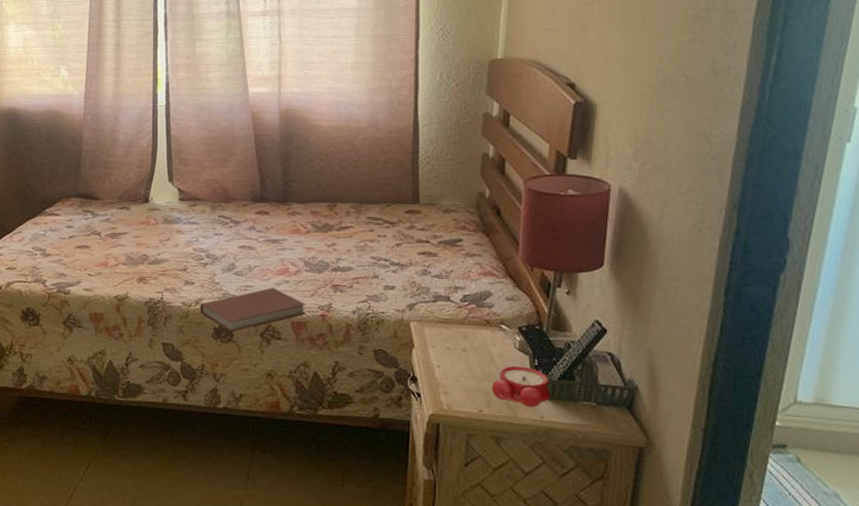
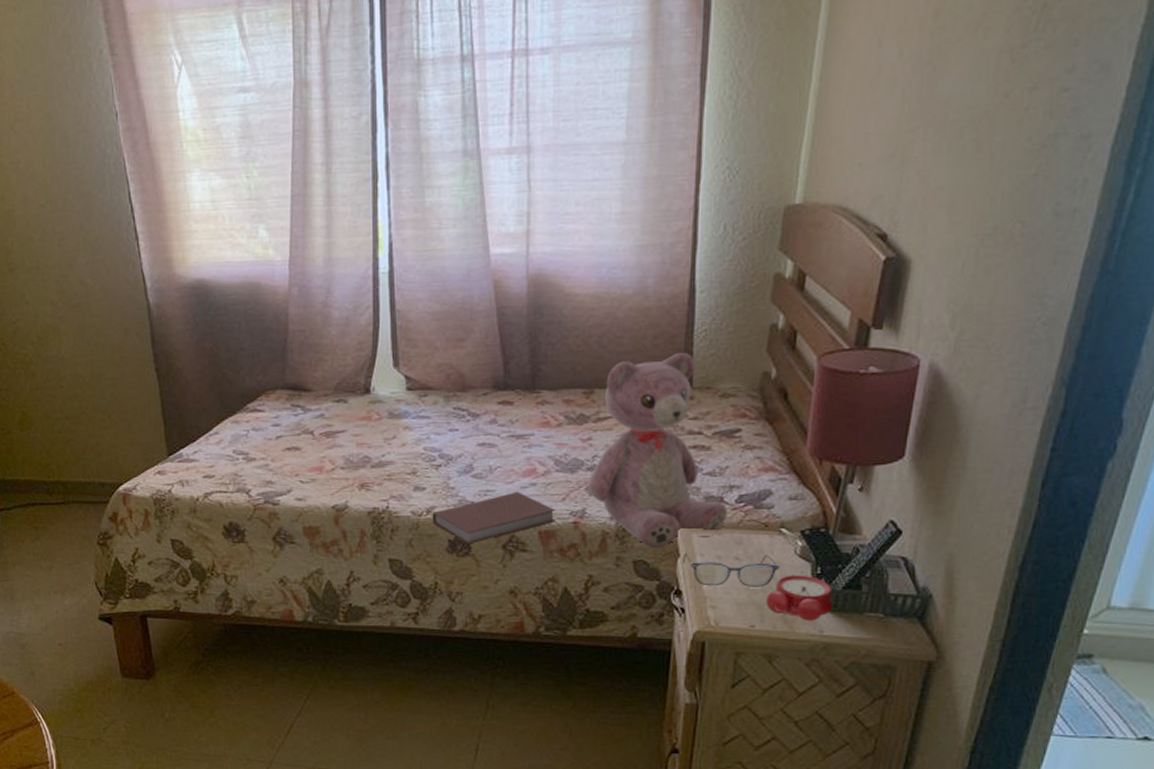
teddy bear: none [332,174,454,340] -> present [587,352,727,549]
glasses: none [417,344,502,376] -> present [683,553,780,587]

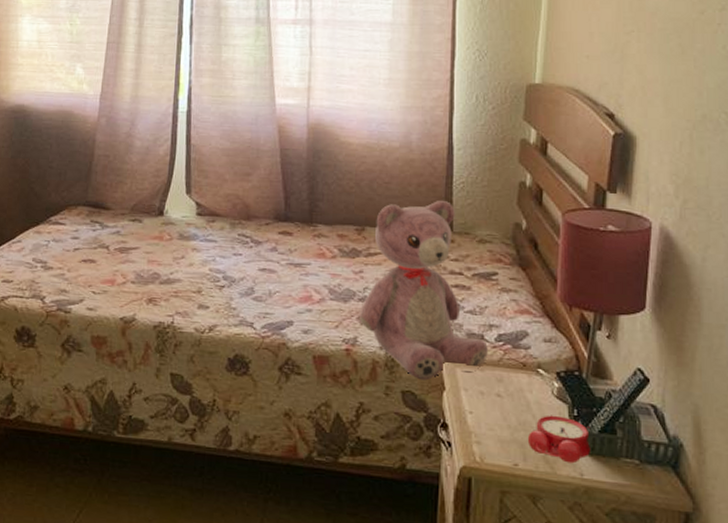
book: present [432,491,555,545] -> none [213,316,329,365]
glasses: present [683,553,780,587] -> none [449,387,539,426]

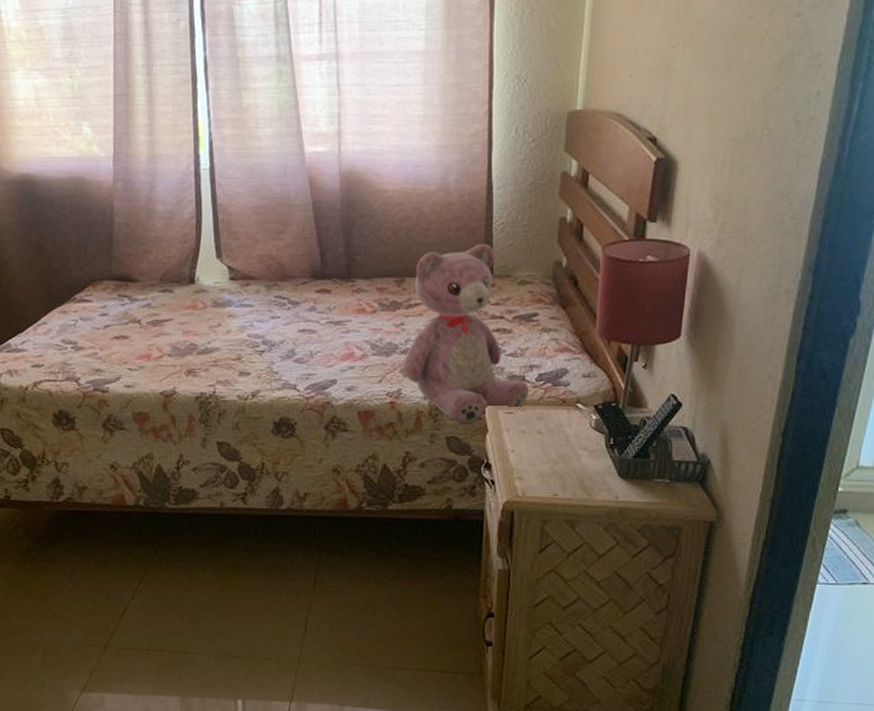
alarm clock: present [527,415,591,464] -> none [566,446,626,489]

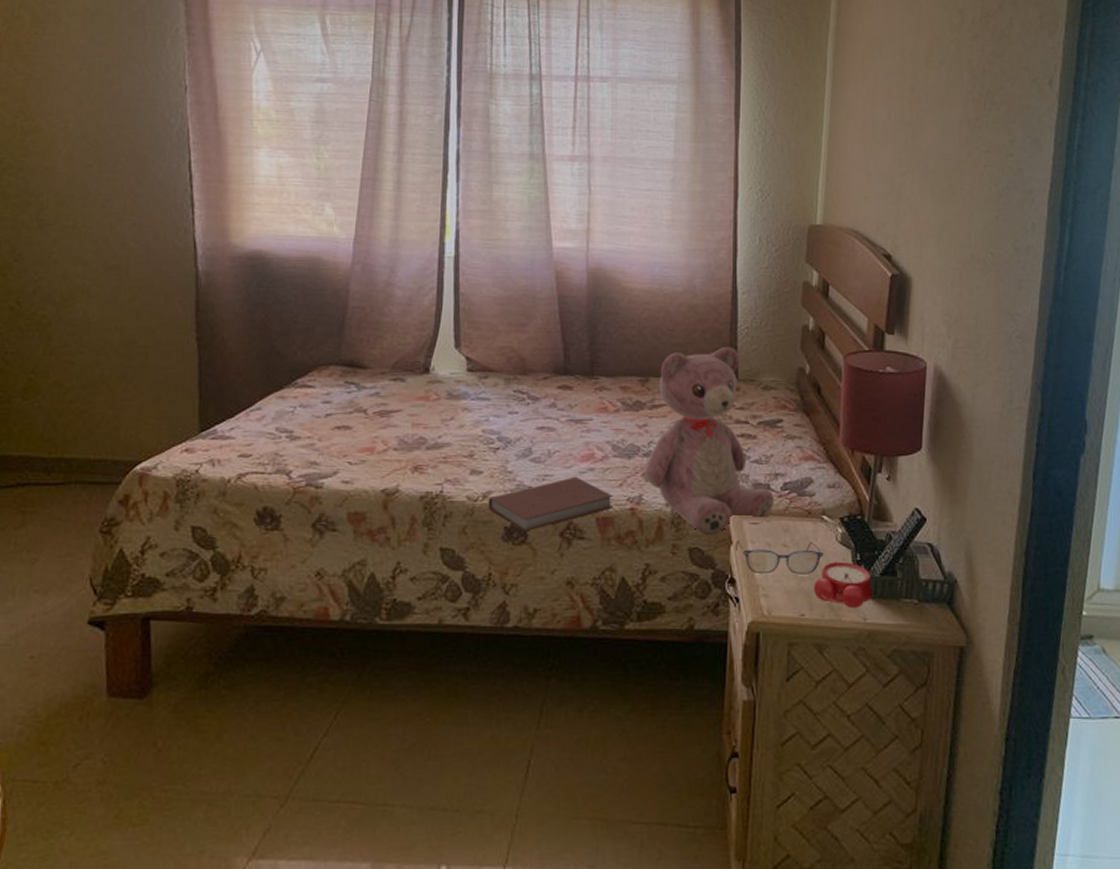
book: none [257,374,373,426] -> present [488,476,613,532]
glasses: none [491,429,577,459] -> present [736,540,824,575]
alarm clock: none [566,446,626,489] -> present [813,561,874,609]

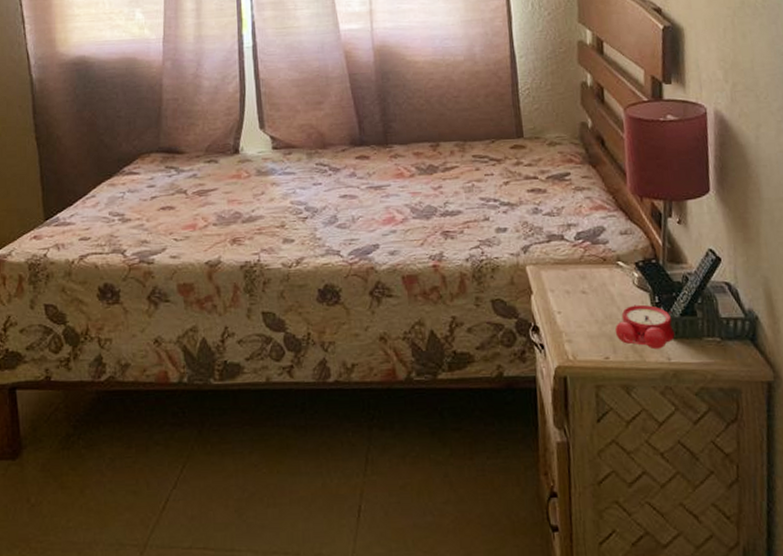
book: present [488,476,613,532] -> none [301,239,416,294]
teddy bear: present [643,346,774,536] -> none [442,107,569,287]
glasses: present [736,540,824,575] -> none [536,287,623,321]

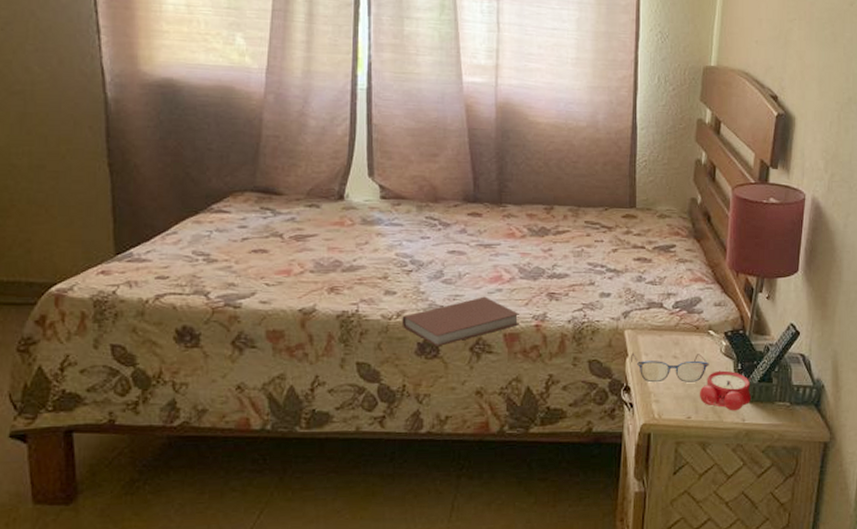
book: none [301,239,416,294] -> present [402,296,519,348]
glasses: none [536,287,623,321] -> present [631,353,709,383]

